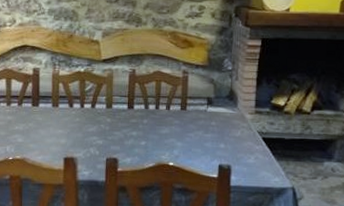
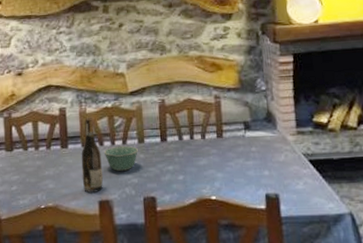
wine bottle: none [50,80,70,150] -> present [81,118,103,193]
bowl: none [73,110,105,132] -> present [104,146,138,171]

